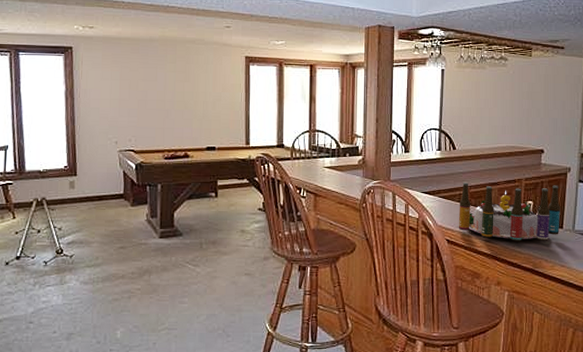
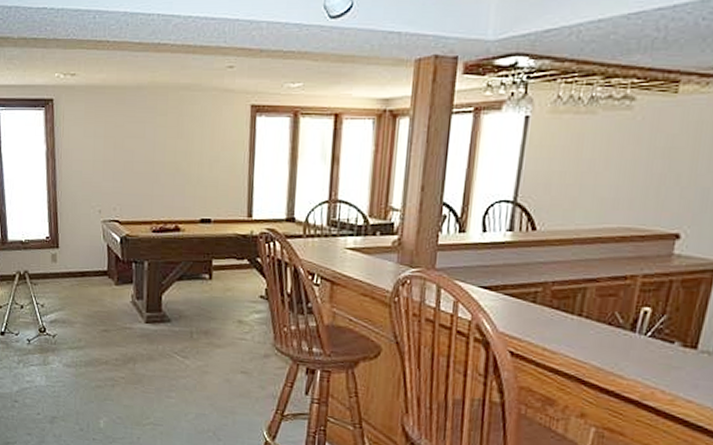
beer bottle: present [458,182,560,241] -> none [528,276,699,364]

